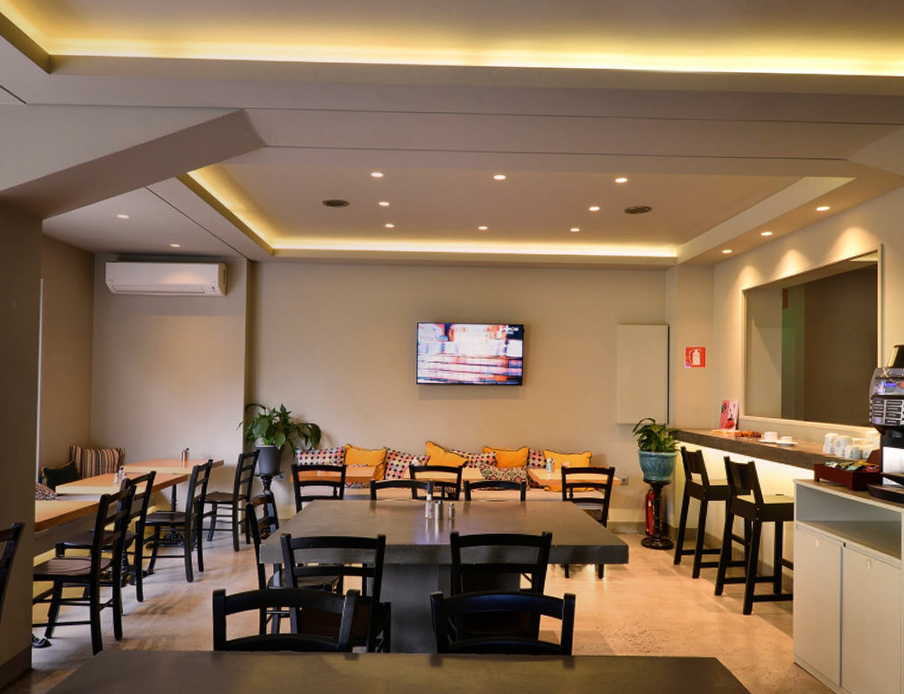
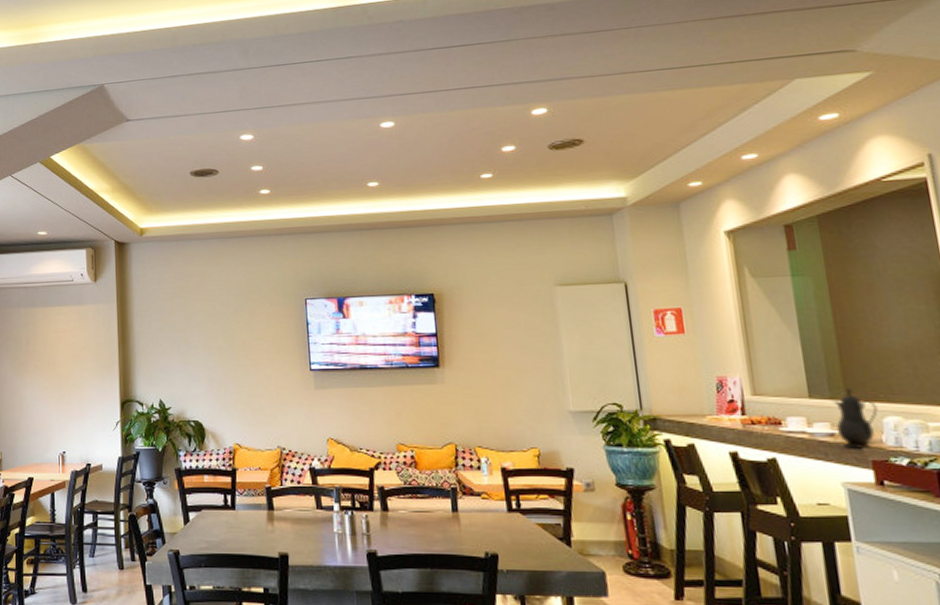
coffeepot: none [795,412,823,455] -> present [832,388,878,449]

